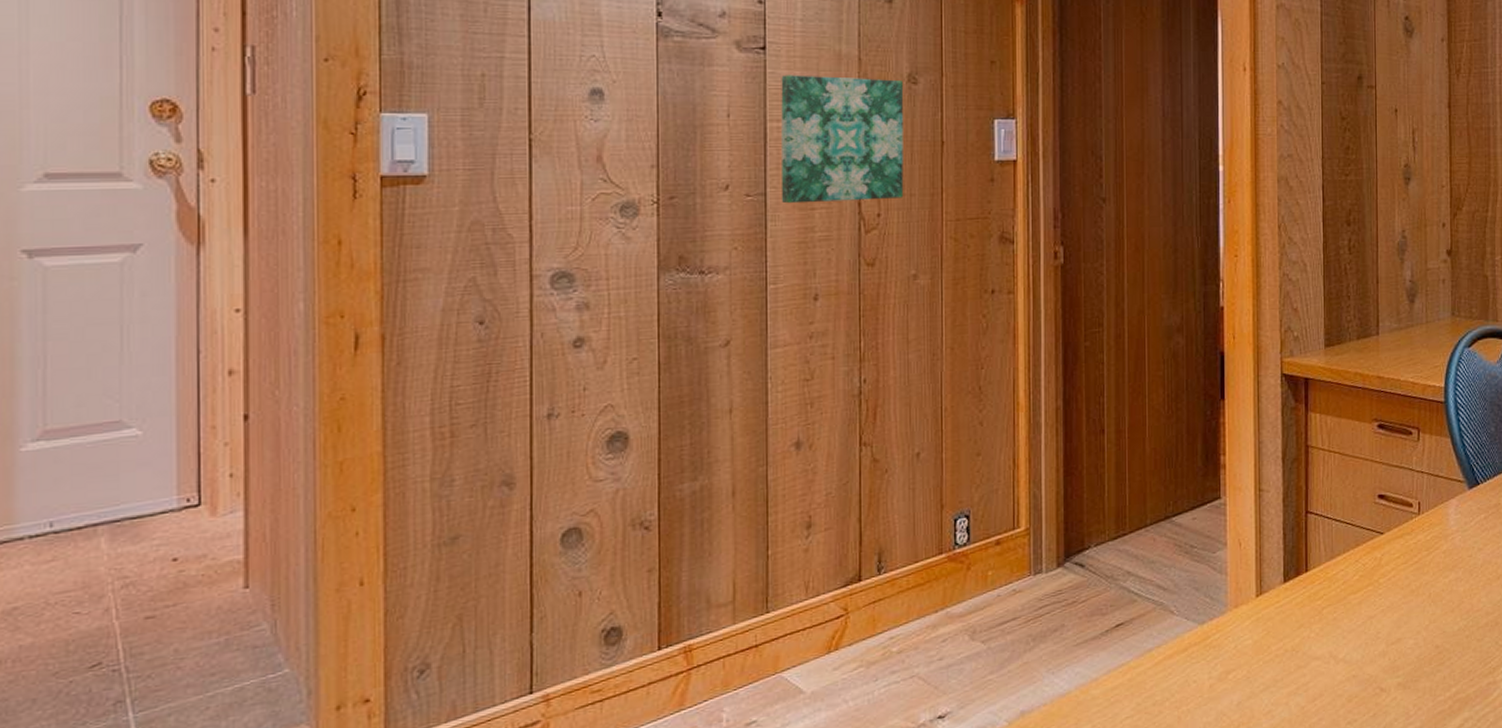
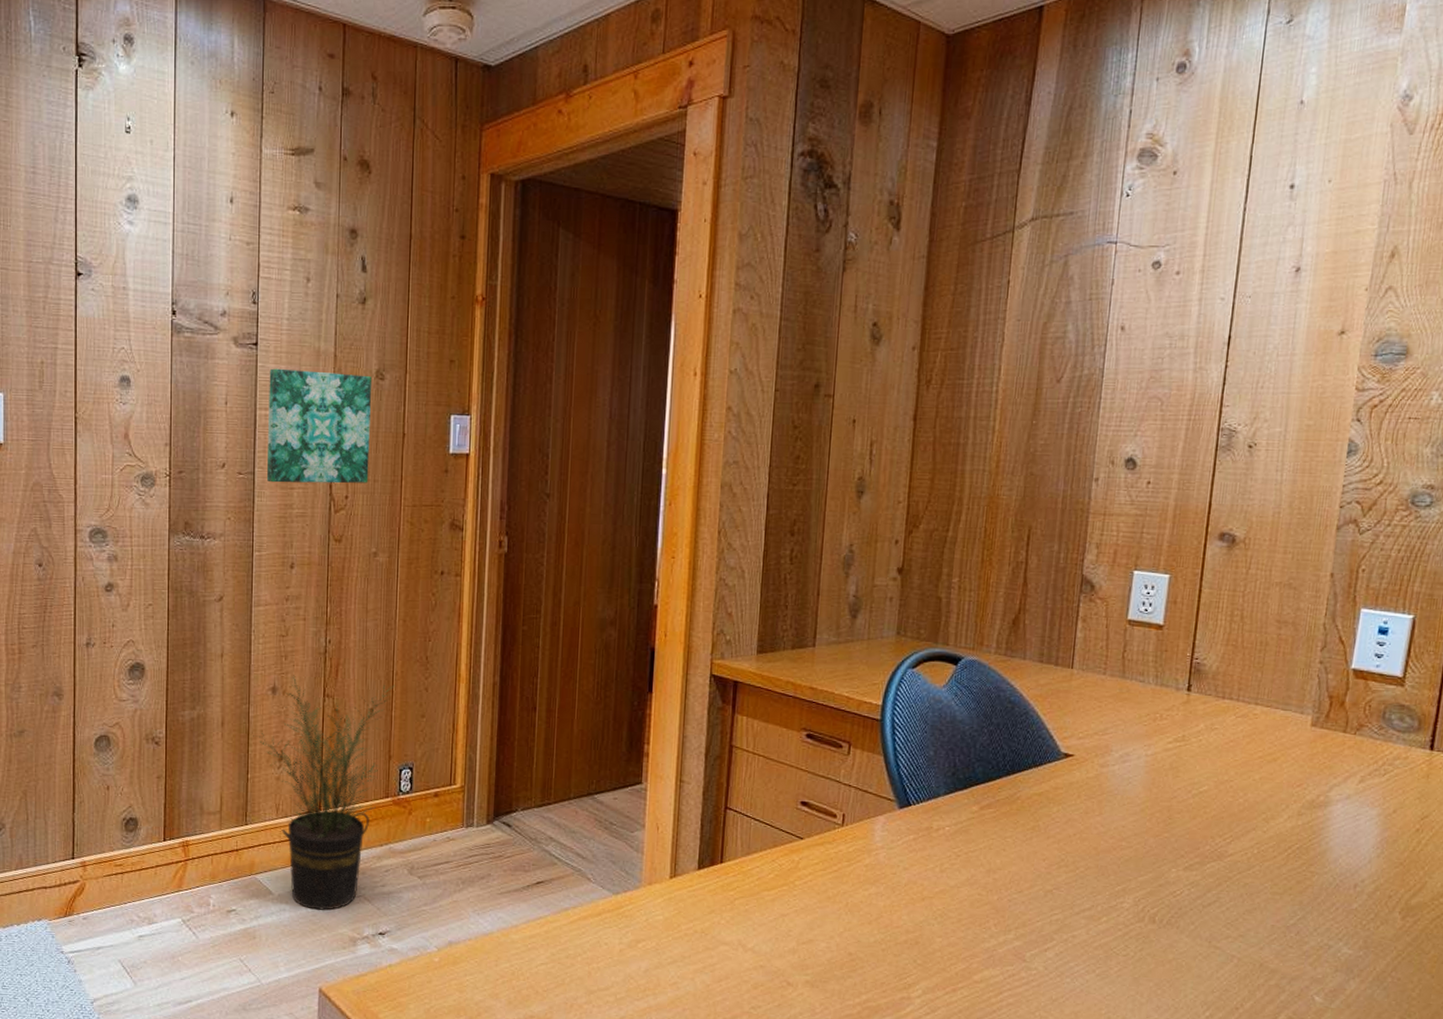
potted plant: none [773,422,944,703] -> present [253,675,395,910]

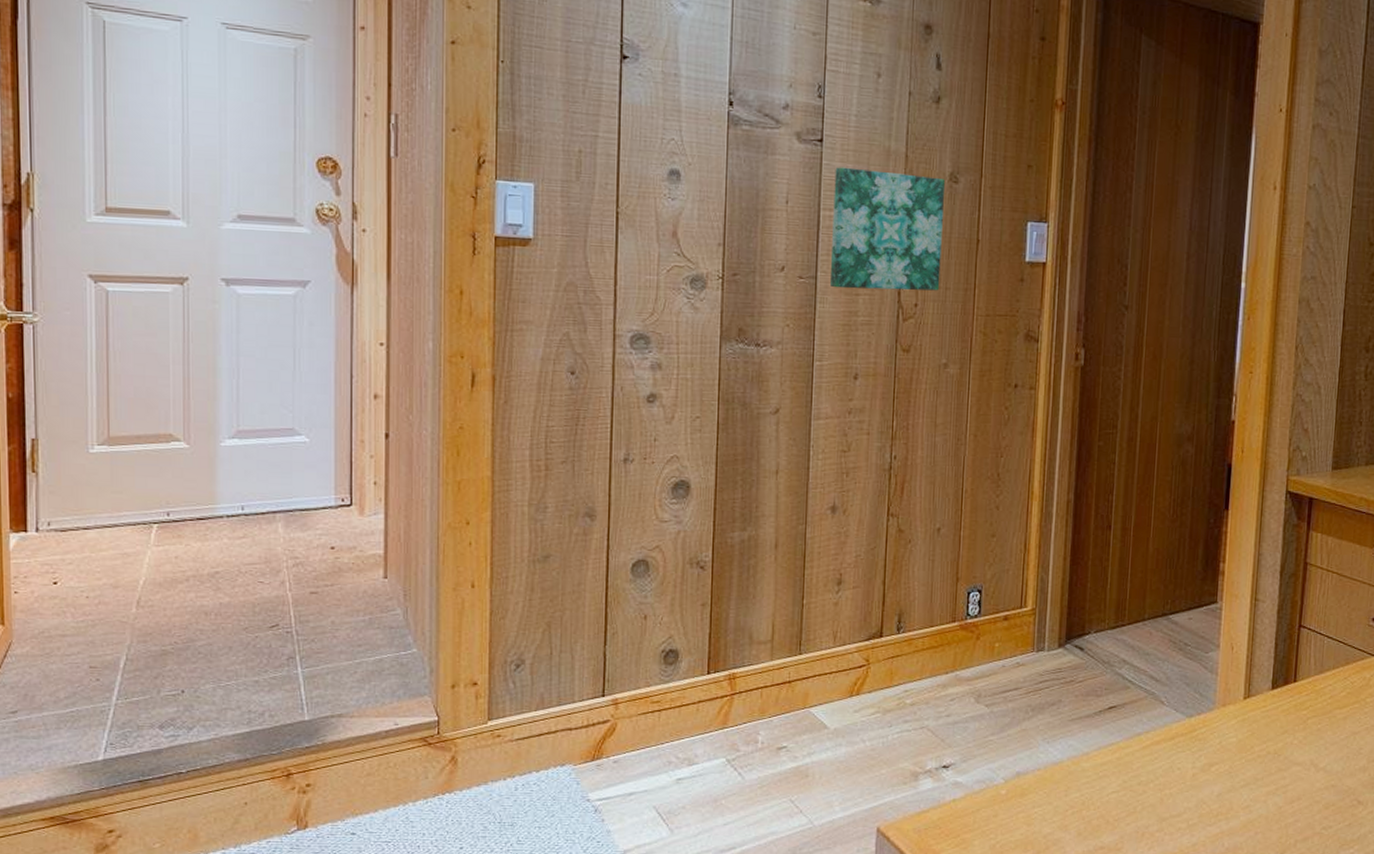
potted plant: present [253,675,395,910] -> none [809,493,964,744]

